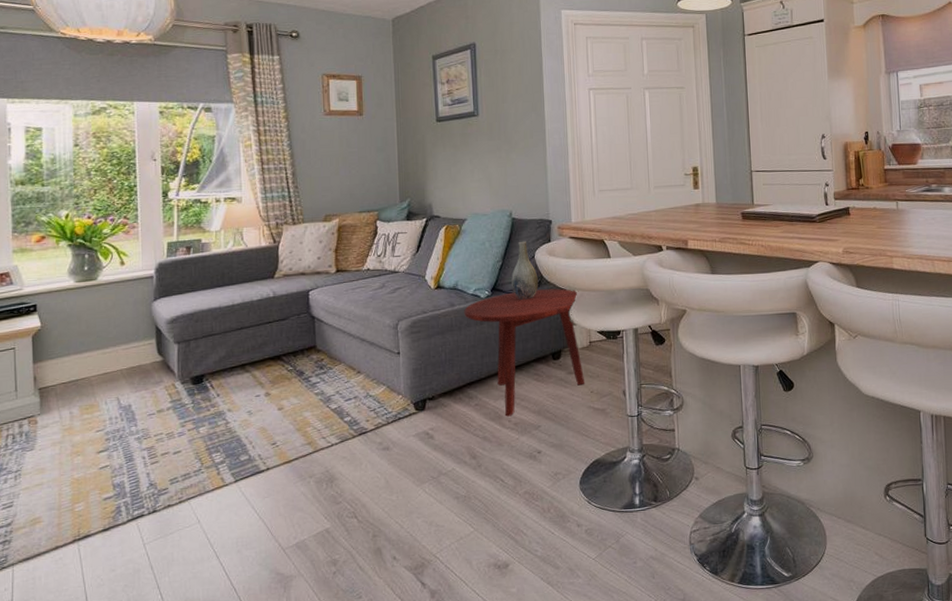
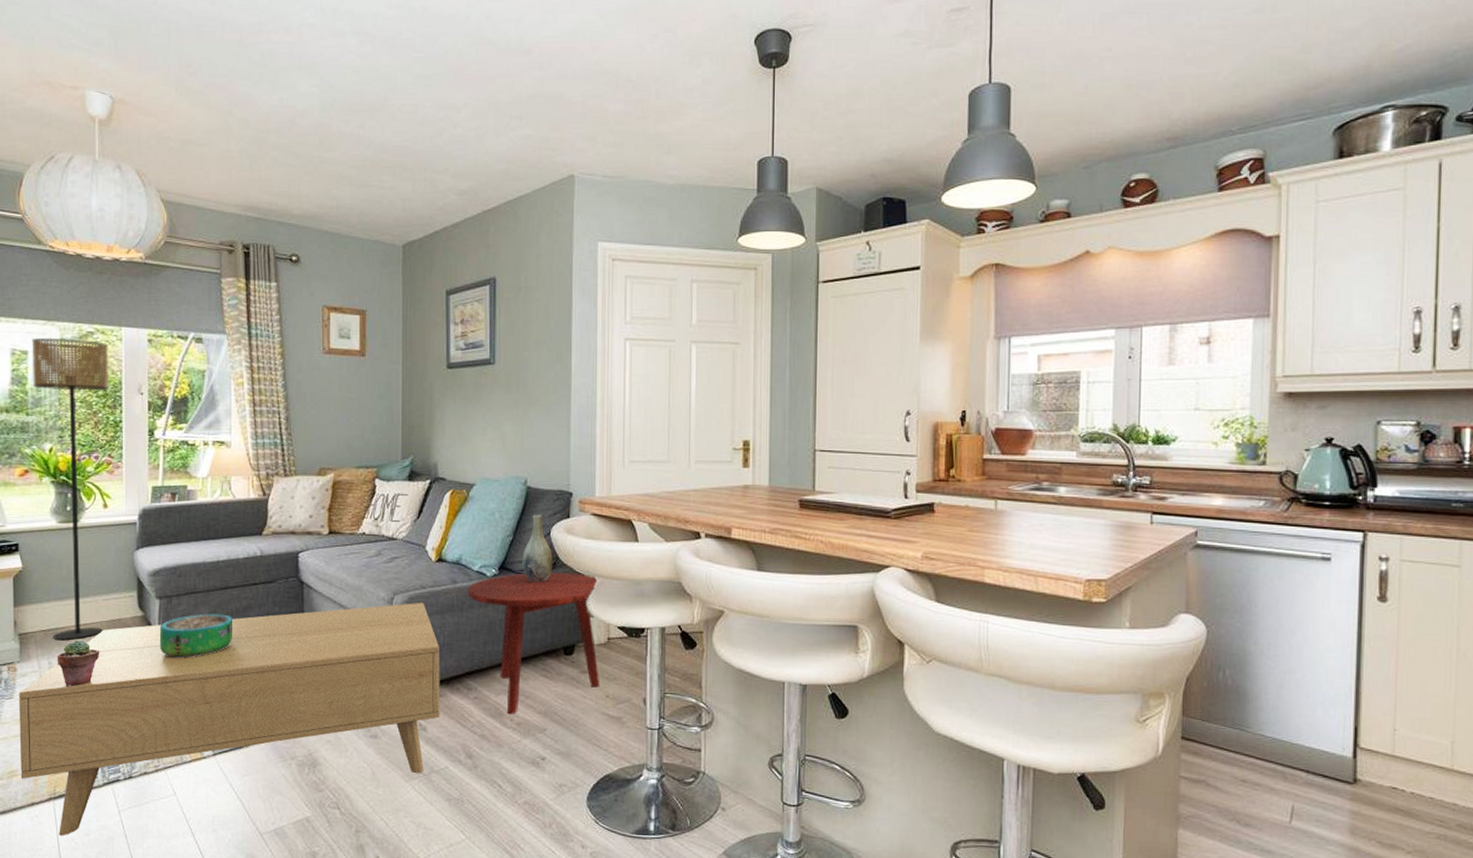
coffee table: none [41,325,445,575] -> present [19,602,440,836]
floor lamp: none [45,114,123,390] -> present [32,337,109,640]
potted succulent: none [78,388,121,433] -> present [57,640,100,687]
decorative bowl: none [179,352,250,396] -> present [159,613,233,658]

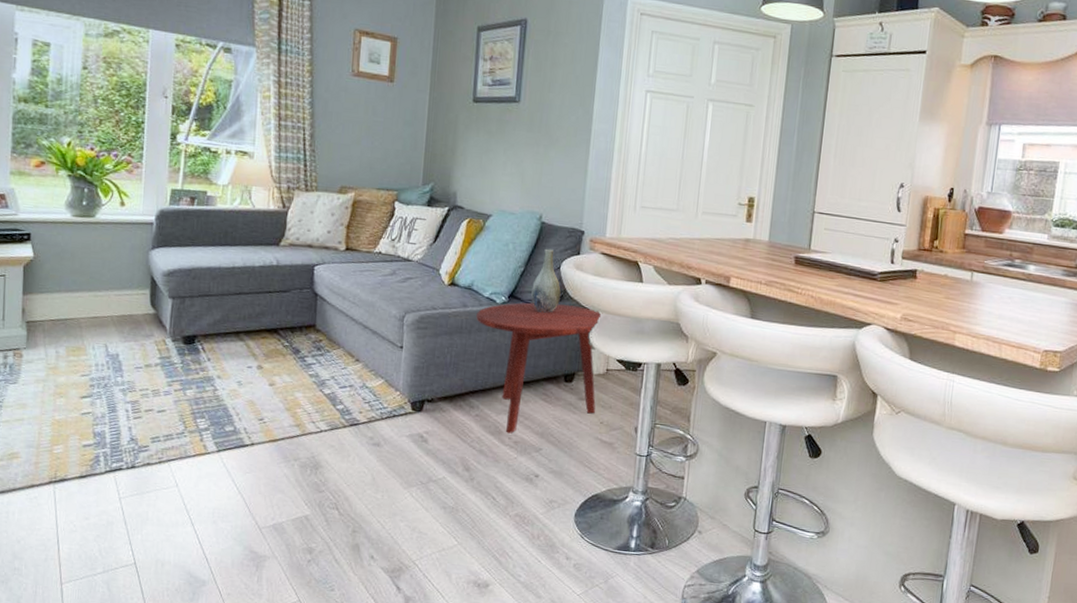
coffee table: present [19,602,440,836] -> none [21,322,446,519]
floor lamp: present [32,337,109,640] -> none [54,31,135,331]
potted succulent: present [57,640,100,687] -> none [64,332,109,377]
decorative bowl: present [159,613,233,658] -> none [169,316,246,358]

